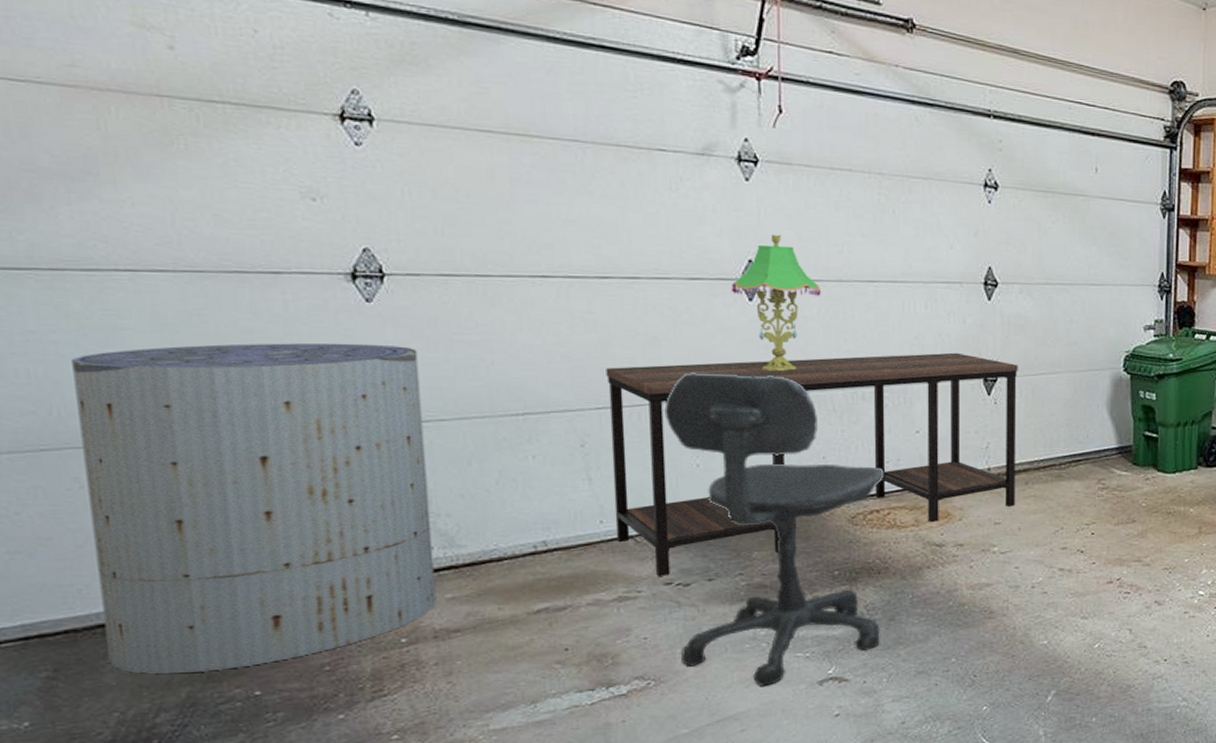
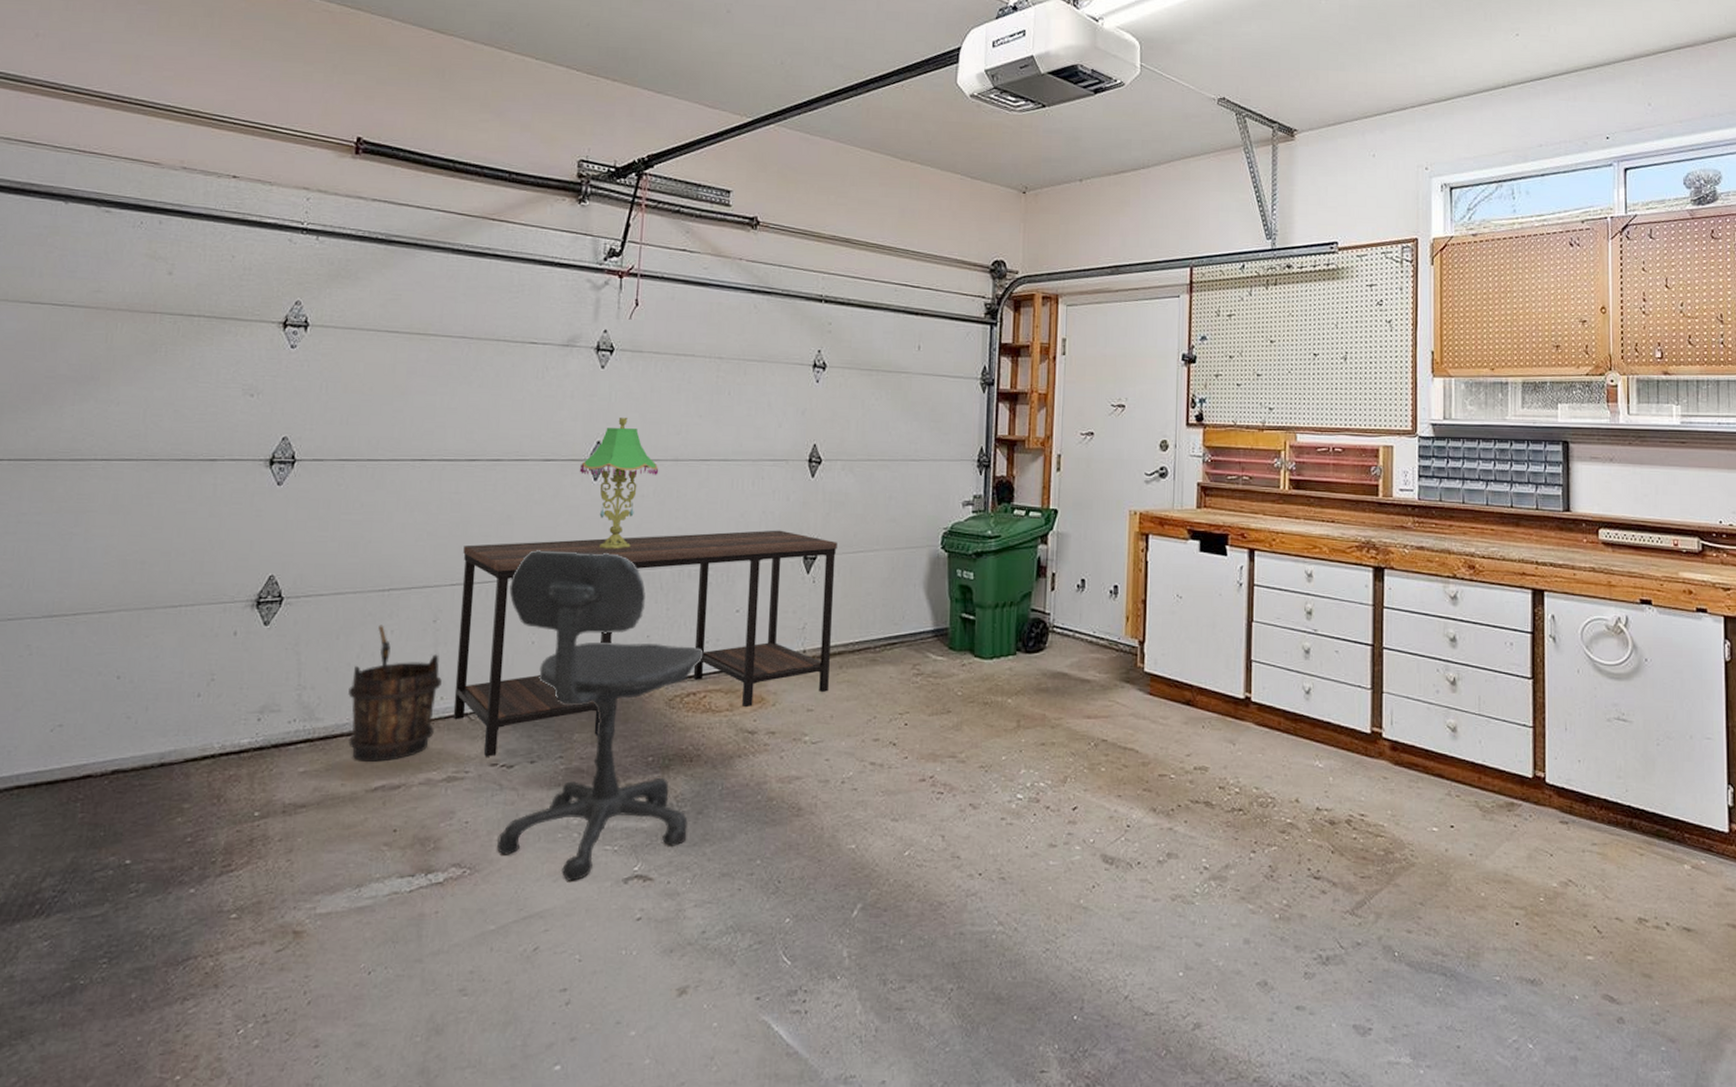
trash can: present [72,343,437,675] -> none [18,522,311,839]
bucket: none [491,450,599,586] -> present [348,624,442,762]

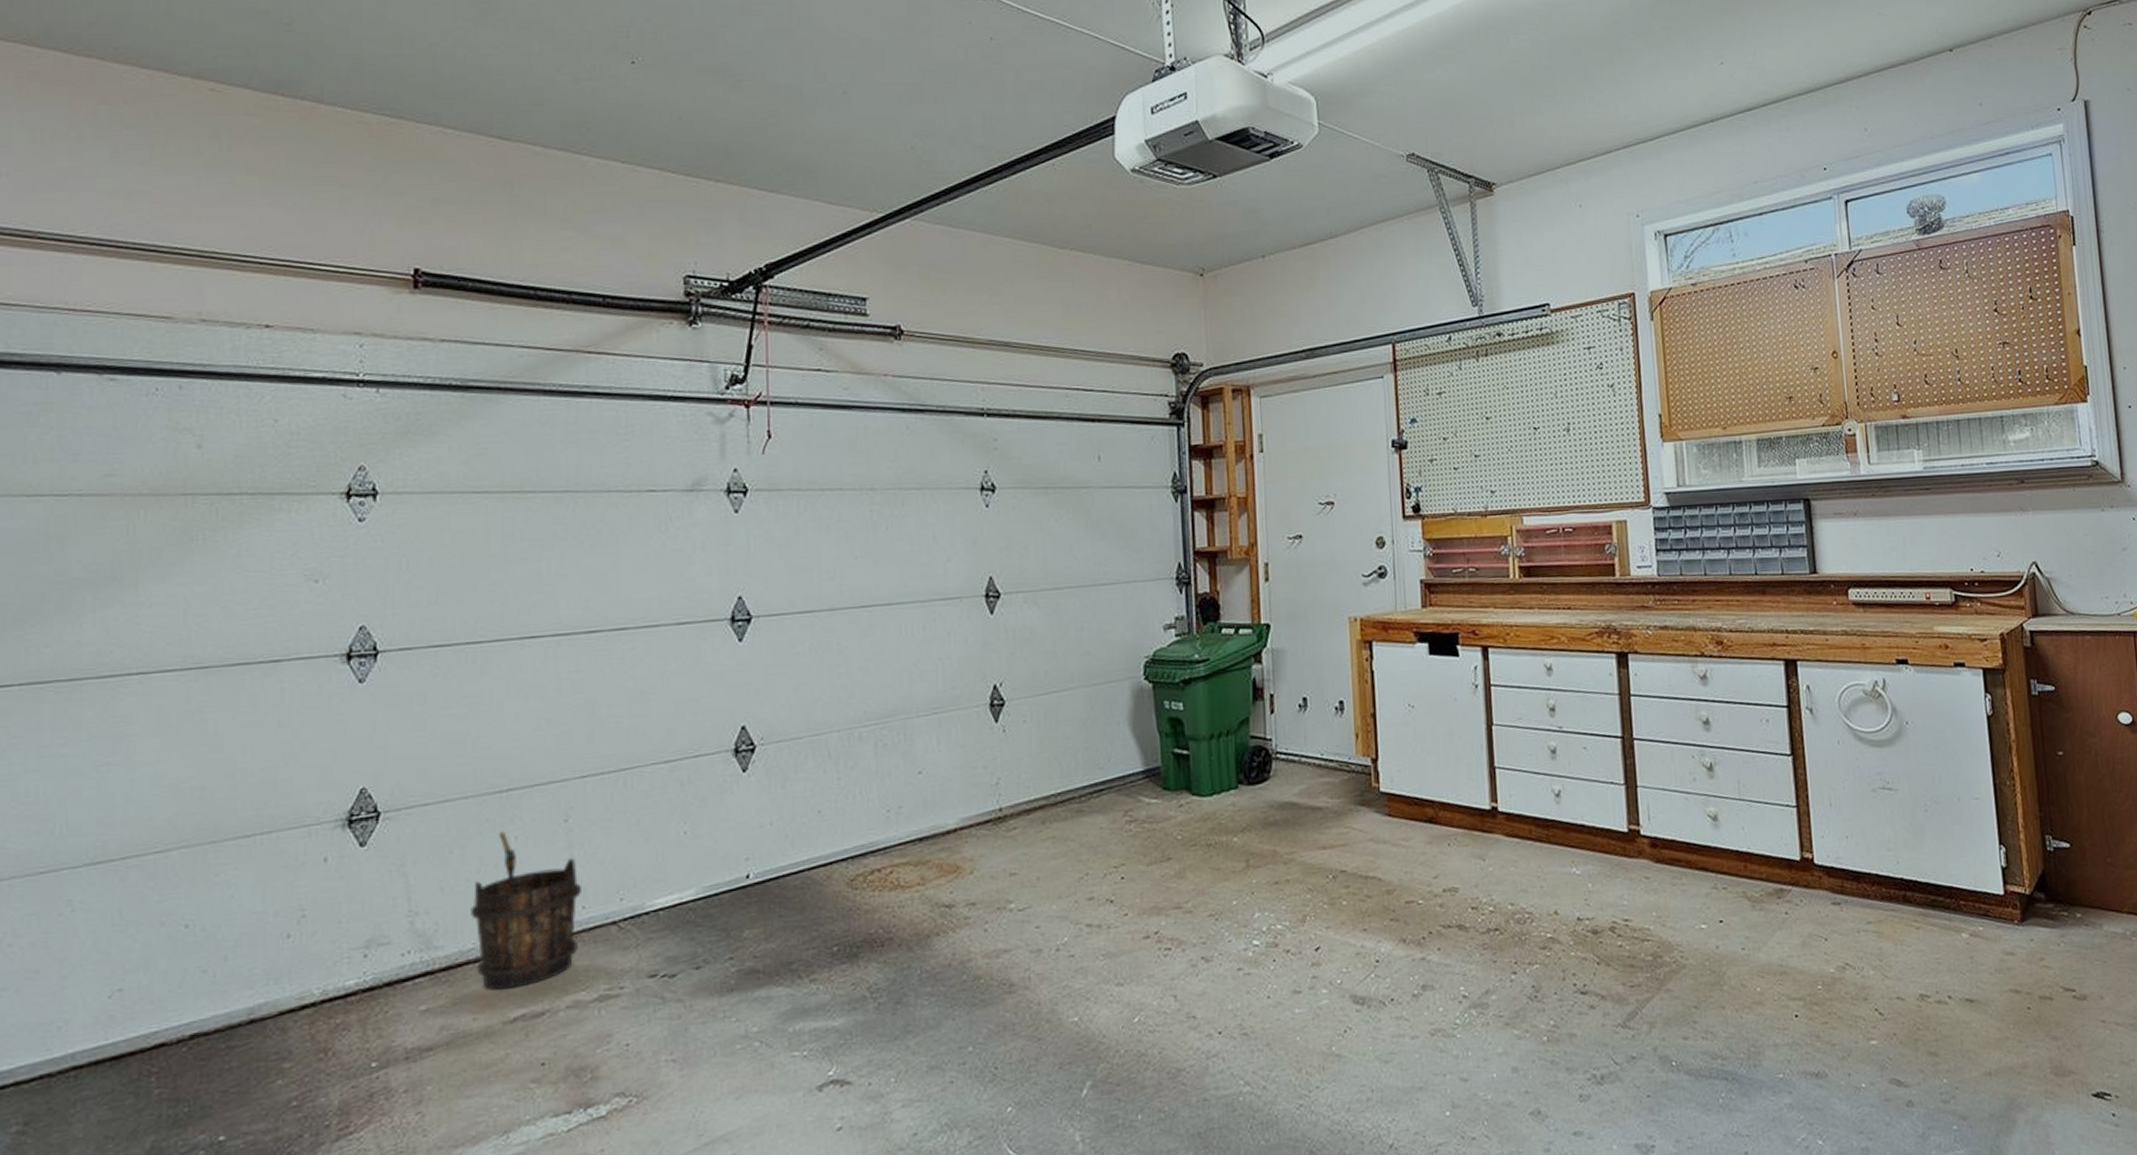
desk: present [453,530,837,757] -> none [592,676,1032,968]
office chair: present [496,550,704,881] -> none [651,722,886,1097]
table lamp: present [579,418,659,549] -> none [720,567,814,719]

